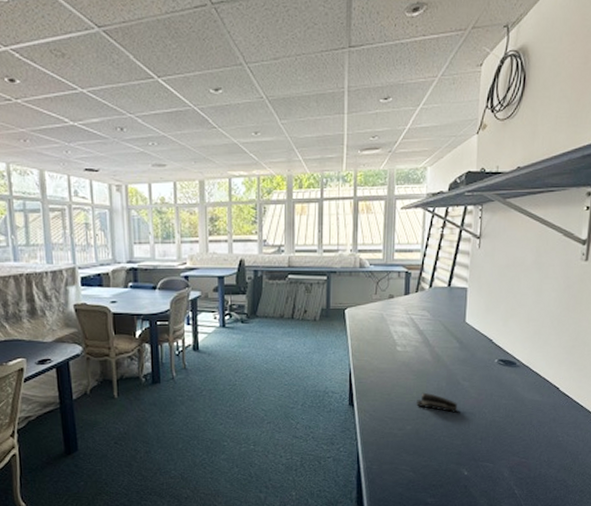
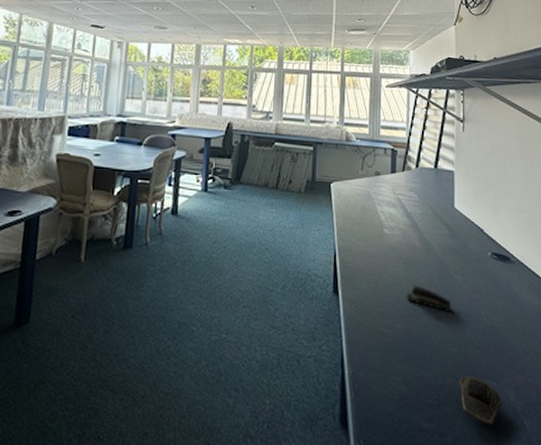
computer mouse: none [460,461,498,496] -> present [458,376,503,425]

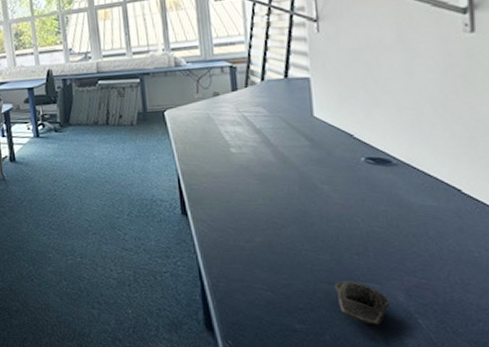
stapler: present [406,284,452,313] -> none [264,198,320,222]

